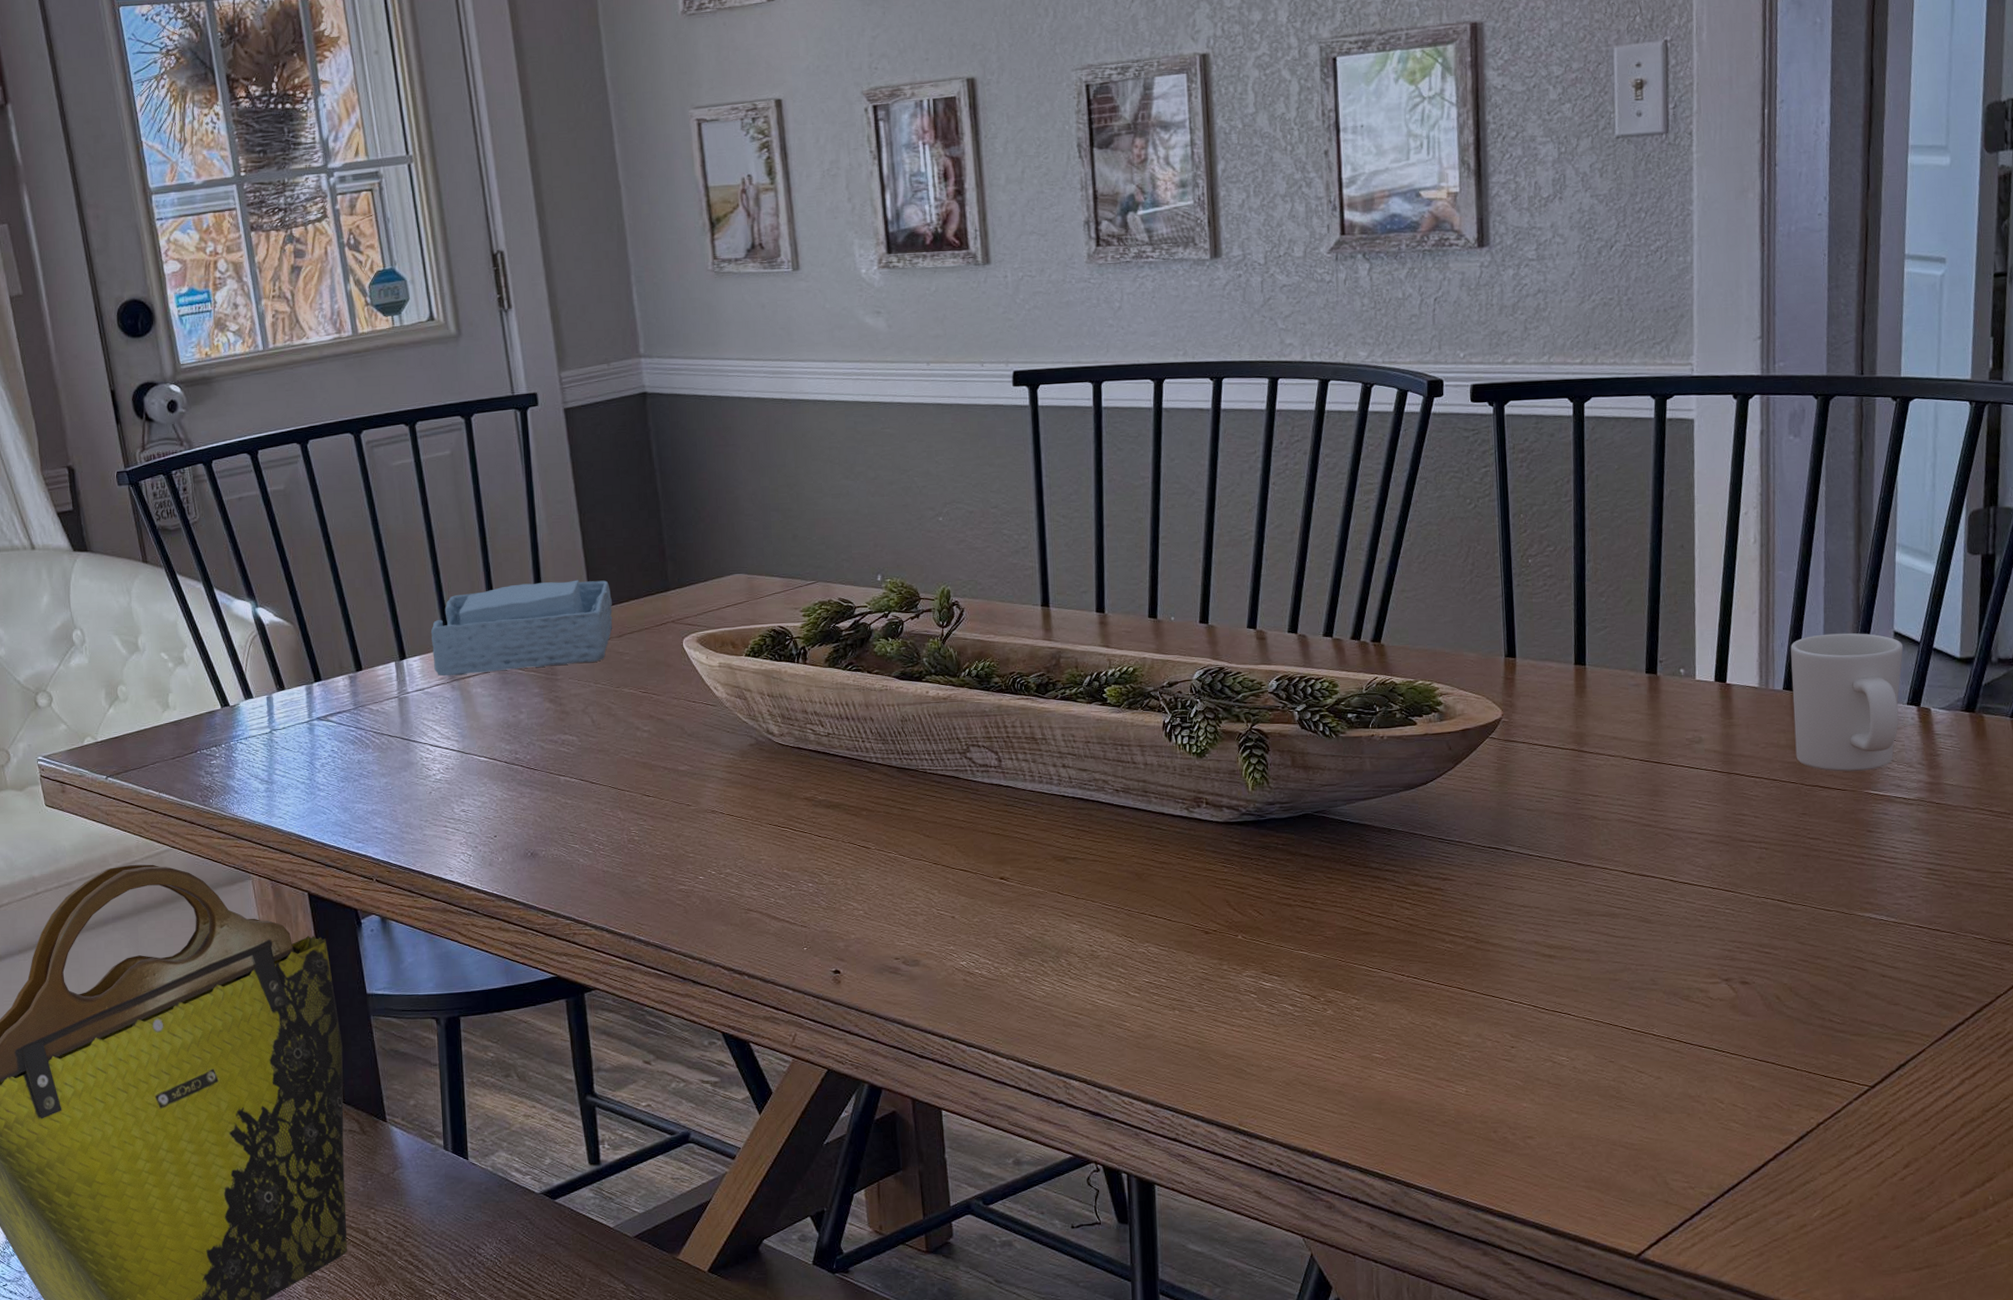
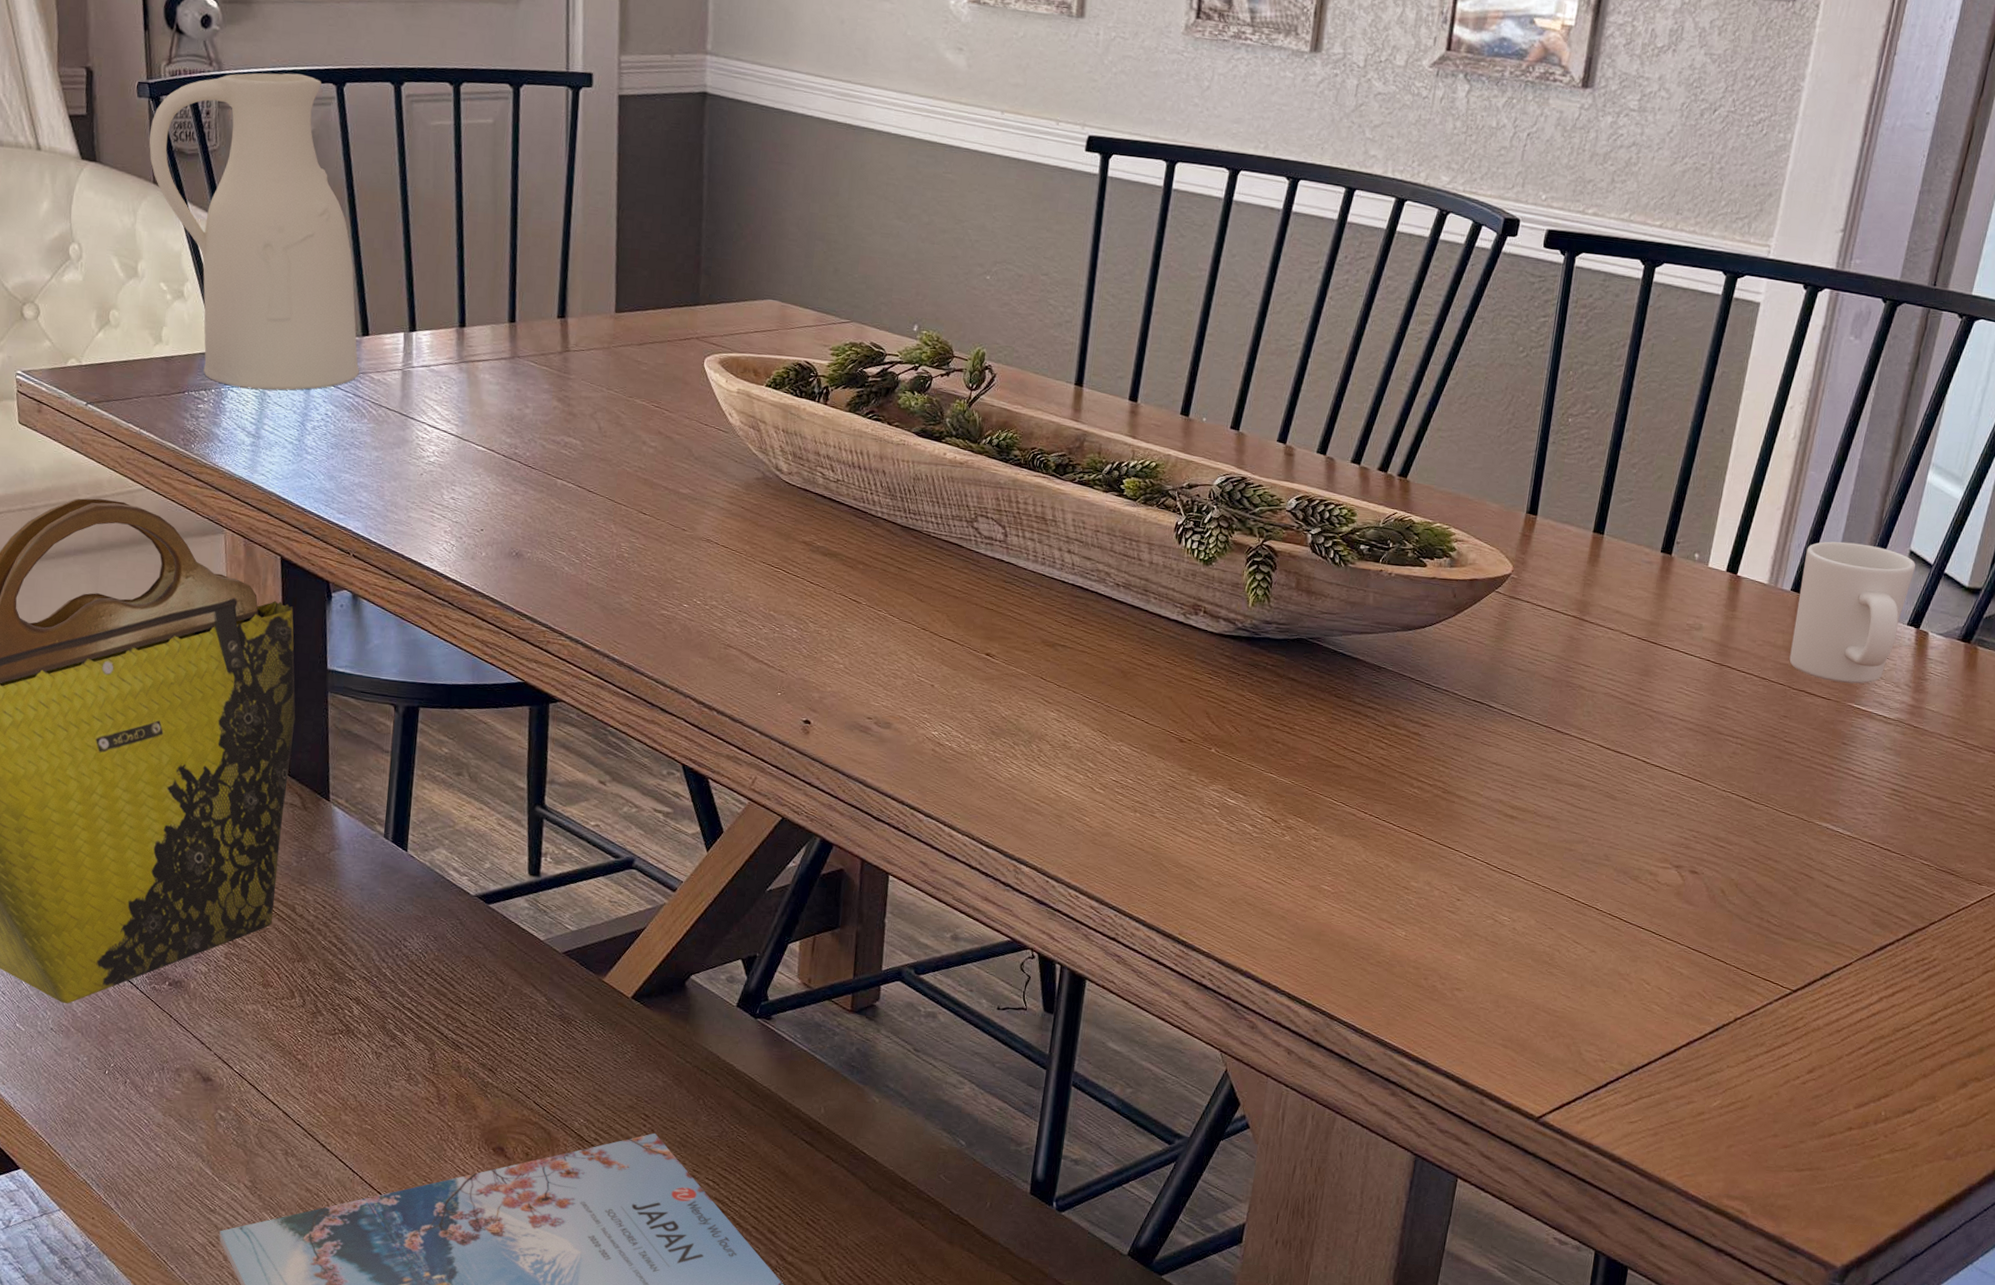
ceramic pitcher: none [133,439,358,739] -> present [149,73,359,391]
napkin holder: present [430,580,613,677] -> none [444,272,638,367]

